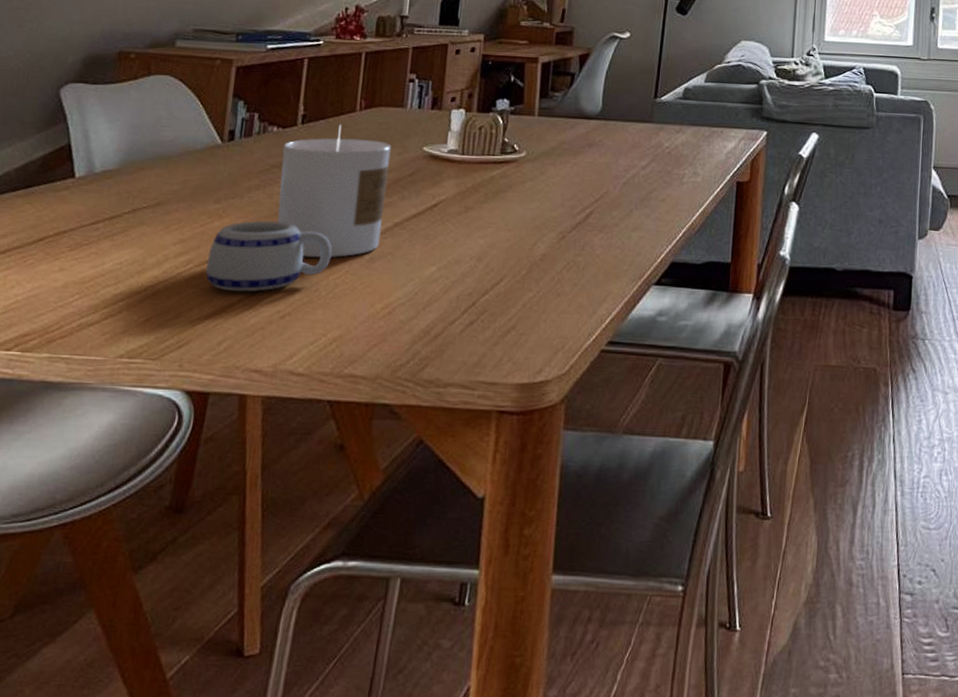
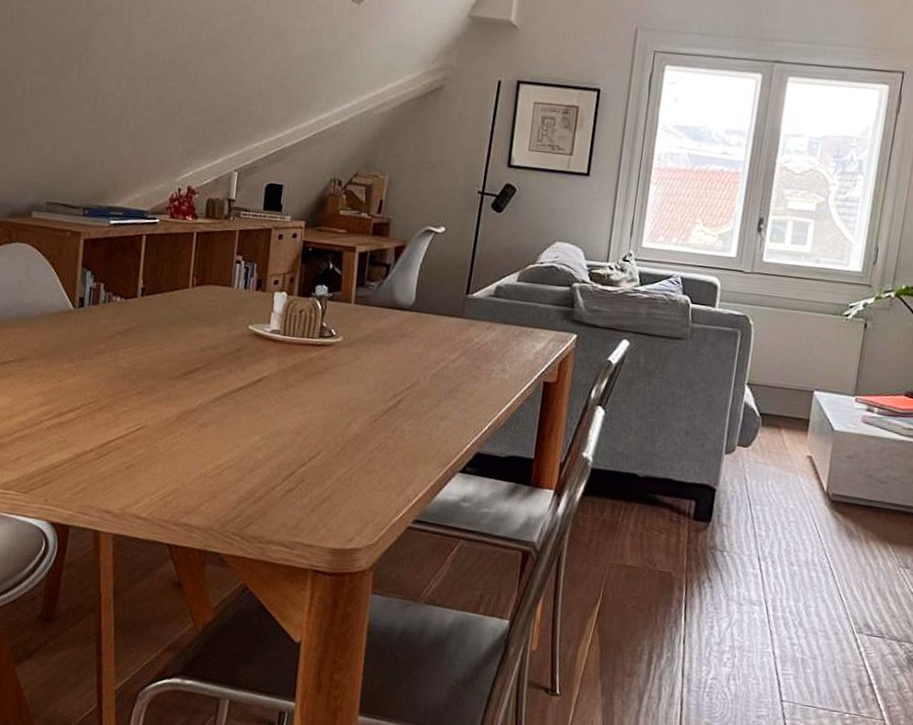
mug: present [205,220,332,292] -> none [63,380,169,444]
candle: present [277,124,392,258] -> none [122,299,220,420]

